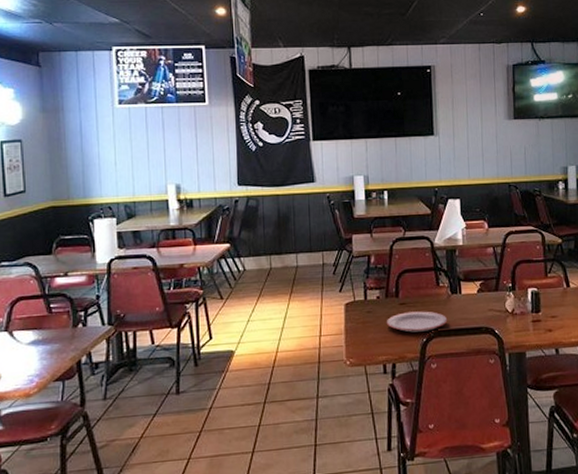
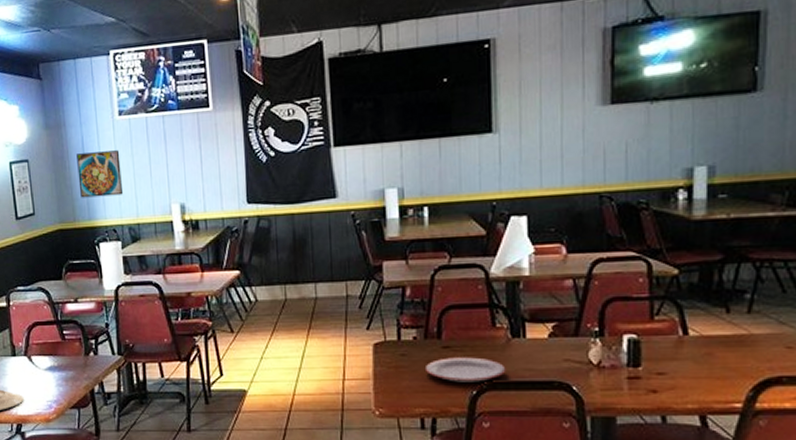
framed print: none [74,135,121,177] -> present [77,150,124,198]

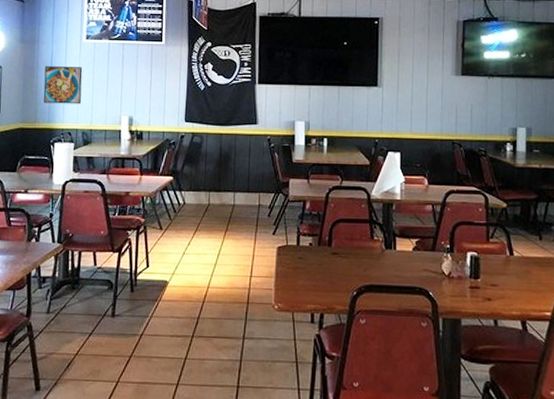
plate: present [424,357,506,382] -> none [317,262,380,285]

